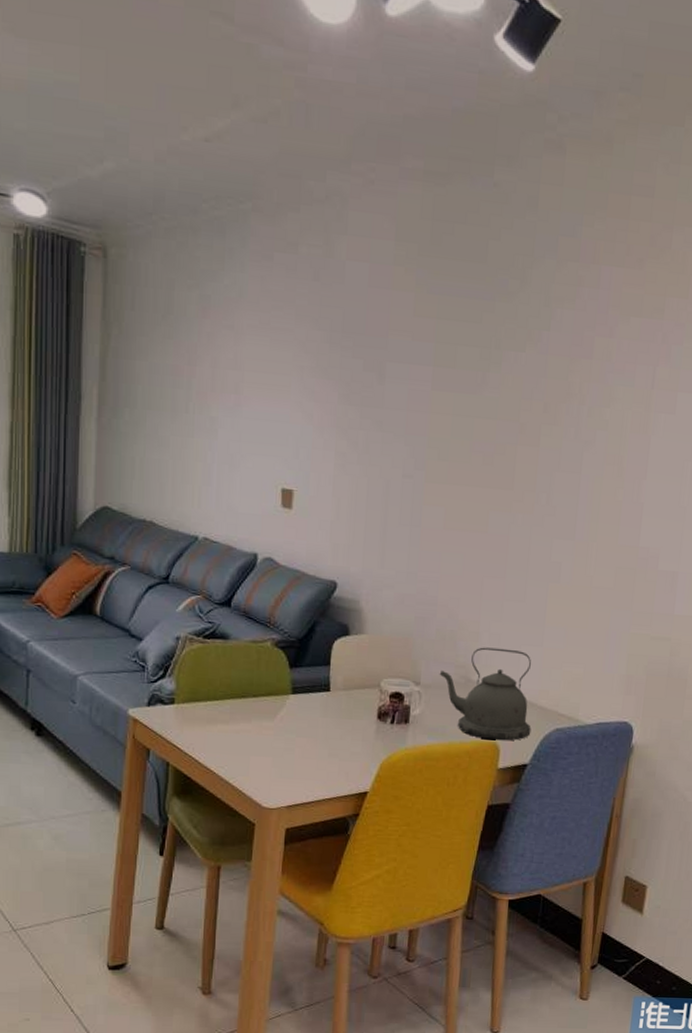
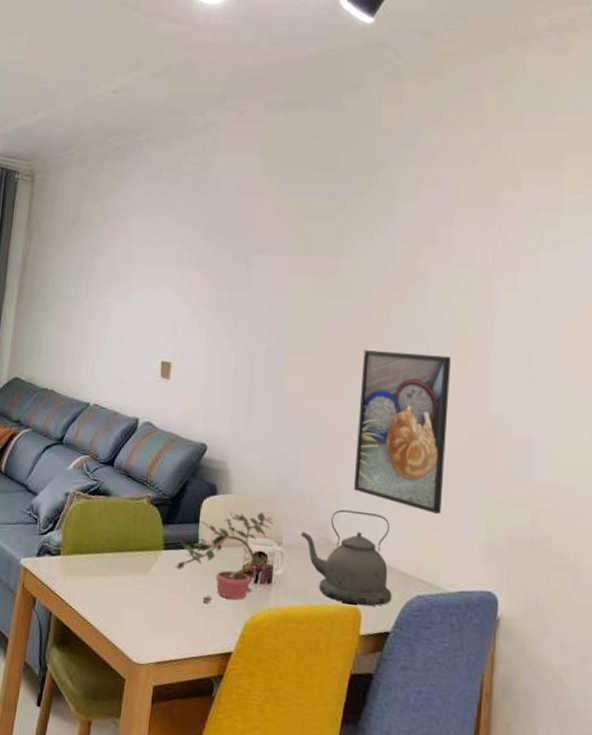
potted plant: none [304,652,411,745] -> present [174,511,274,603]
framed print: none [495,478,602,650] -> present [353,350,451,515]

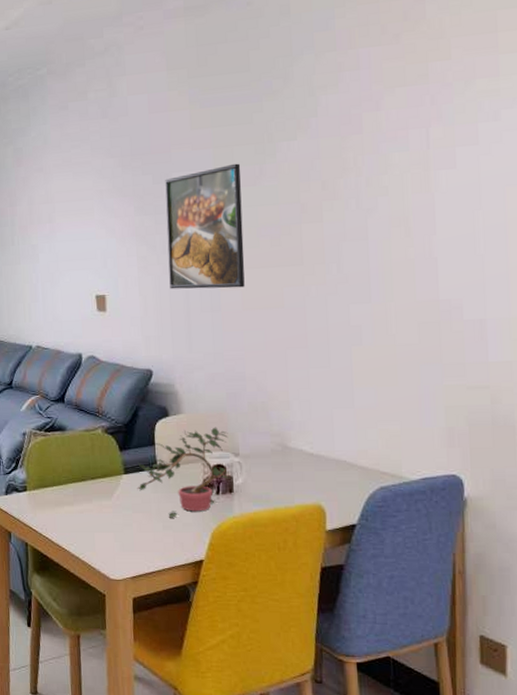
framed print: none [236,253,319,375] -> present [165,163,245,289]
kettle: present [300,509,392,606] -> none [256,413,355,503]
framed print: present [353,350,451,515] -> none [299,248,397,407]

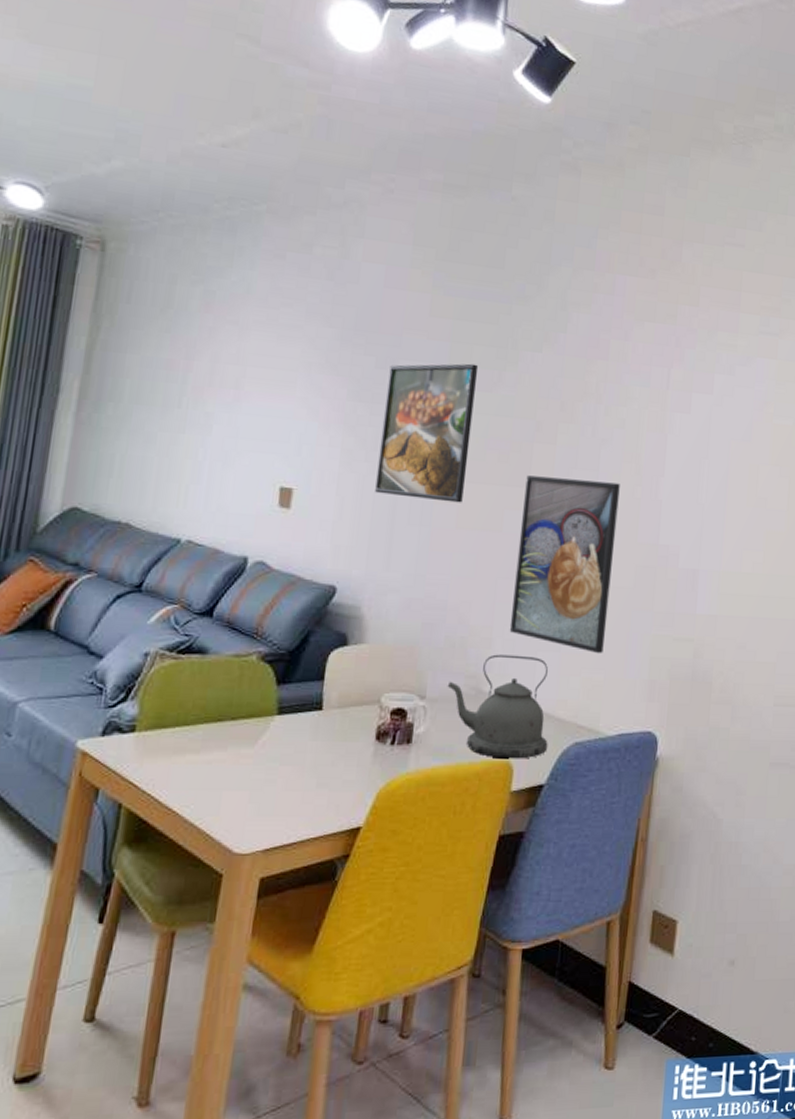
potted plant: present [137,427,230,518] -> none [291,662,417,773]
kettle: none [256,413,355,503] -> present [447,654,548,759]
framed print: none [299,248,397,407] -> present [509,475,620,654]

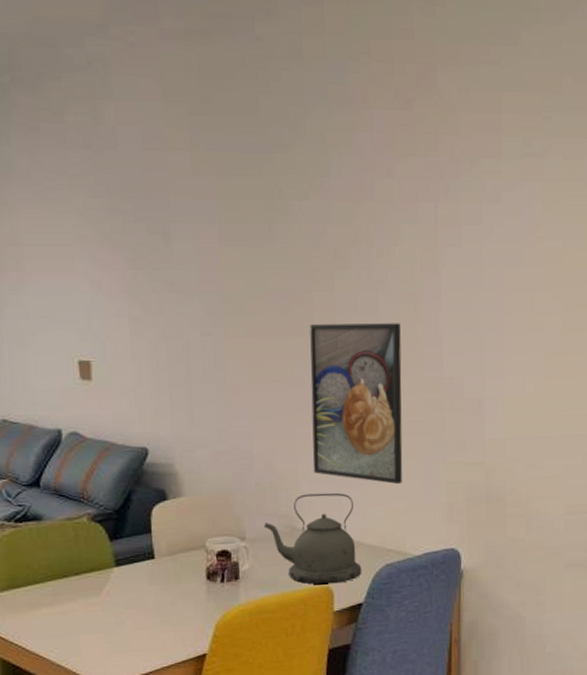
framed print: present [375,363,479,503] -> none [162,219,252,358]

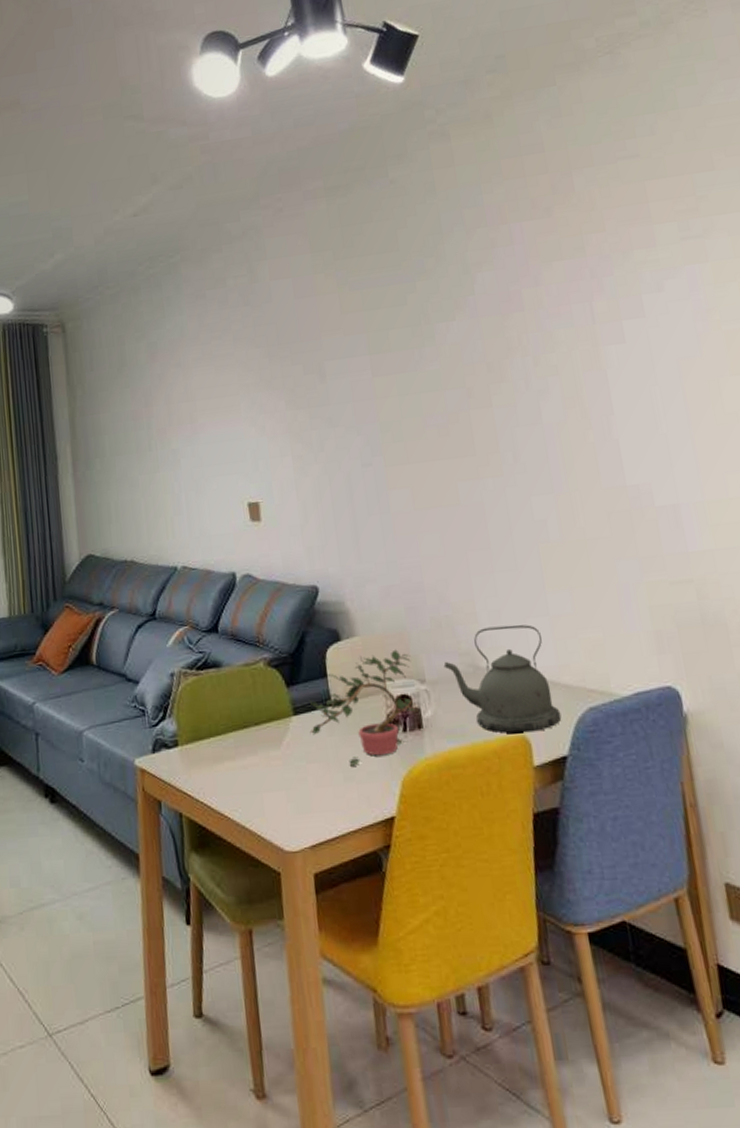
potted plant: none [130,510,236,612] -> present [309,649,418,766]
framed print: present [310,323,403,485] -> none [470,431,595,612]

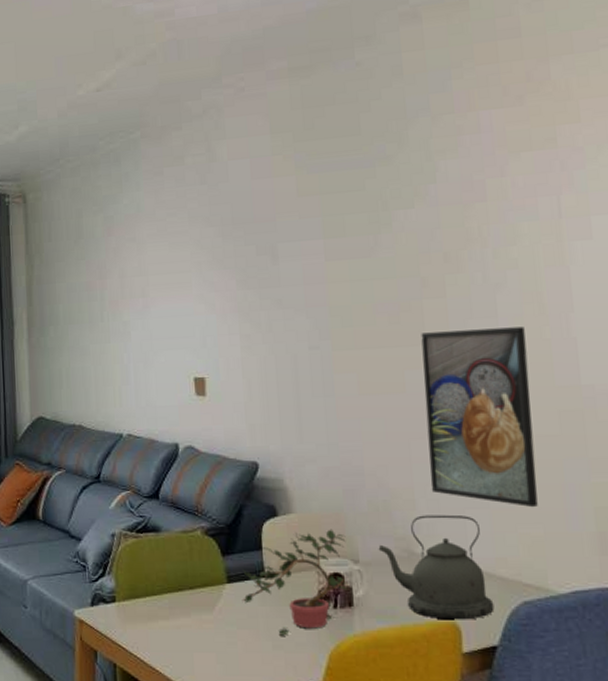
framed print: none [470,431,595,612] -> present [421,326,538,508]

